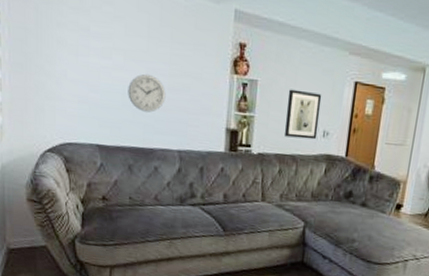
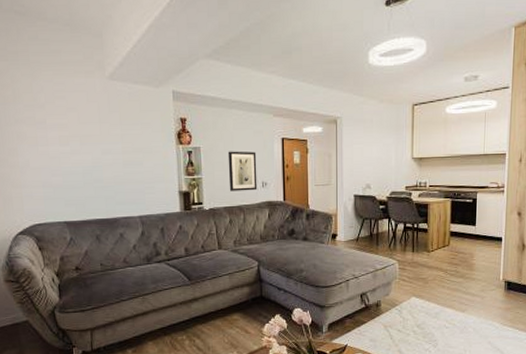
wall clock: present [128,73,166,113] -> none [87,154,122,187]

